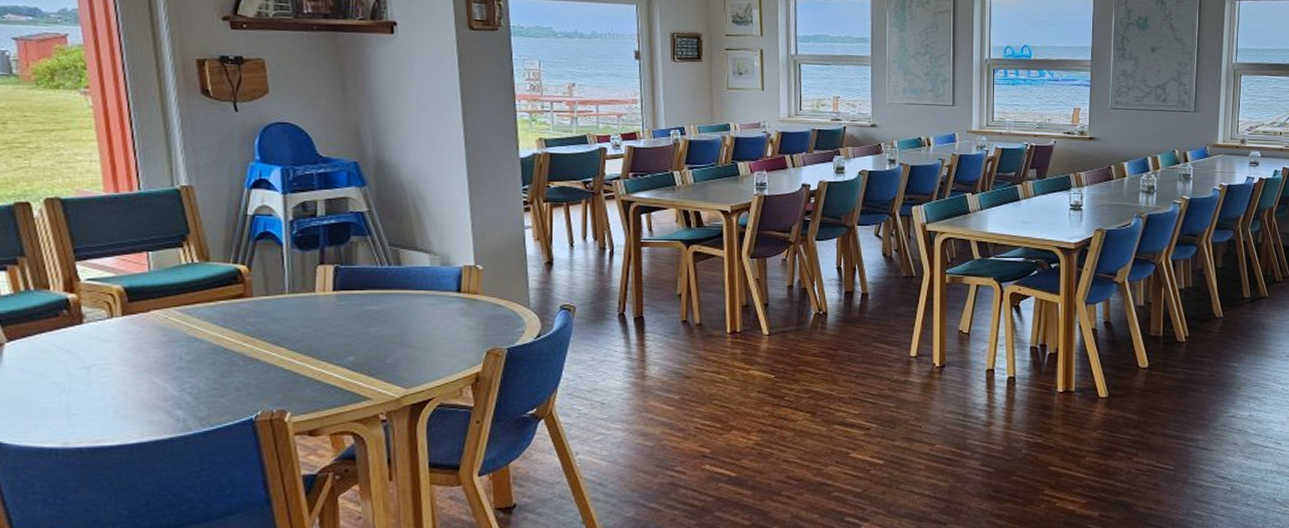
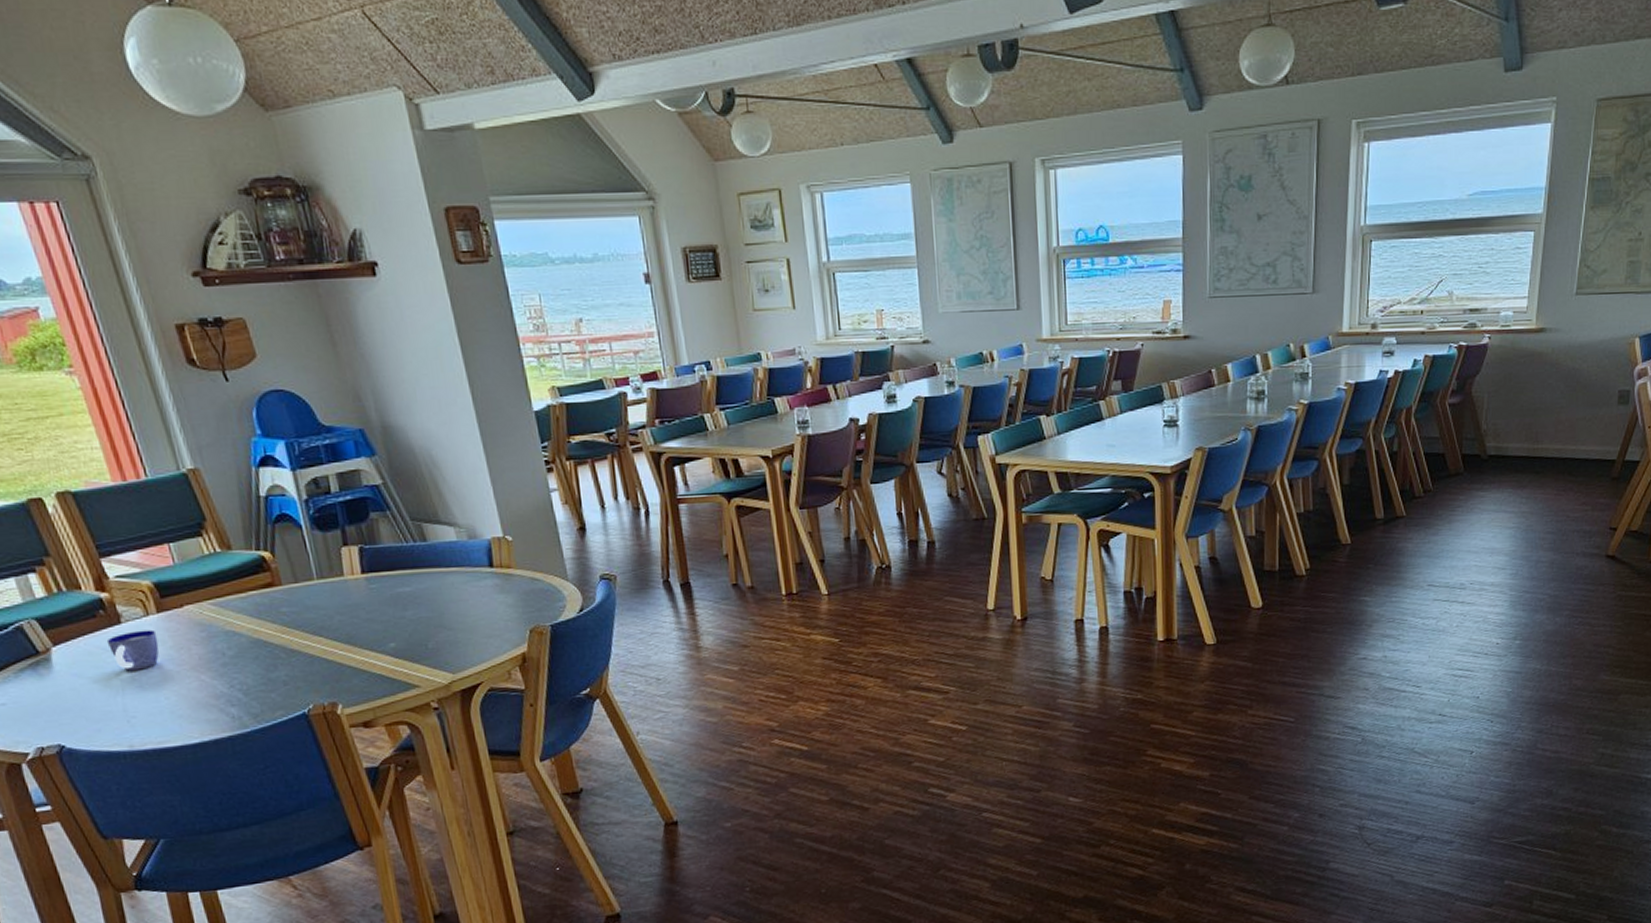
cup: none [63,331,117,370] -> present [106,629,159,671]

